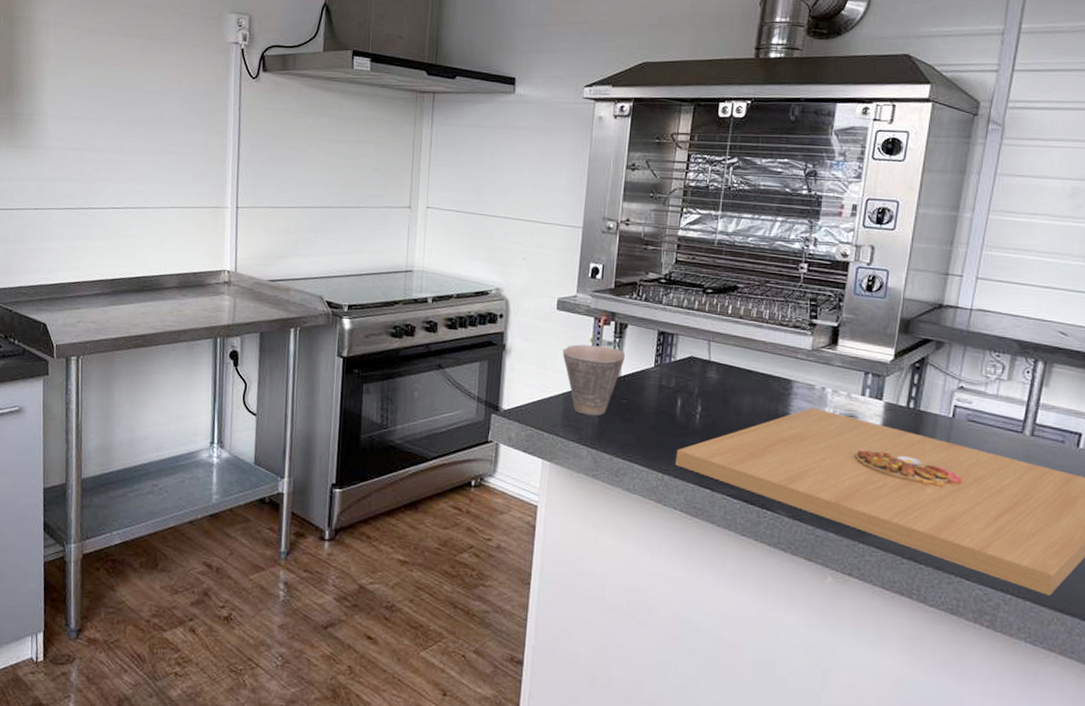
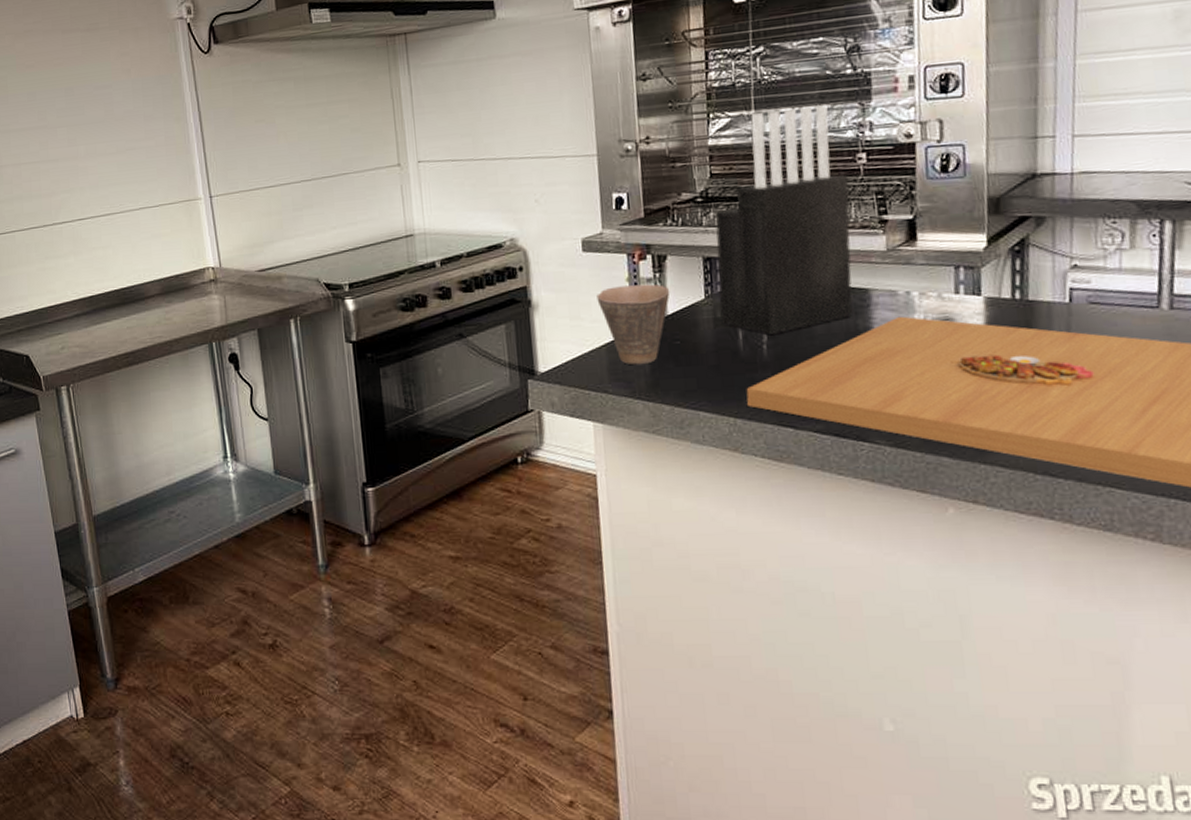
knife block: none [665,214,790,407] -> present [715,105,853,334]

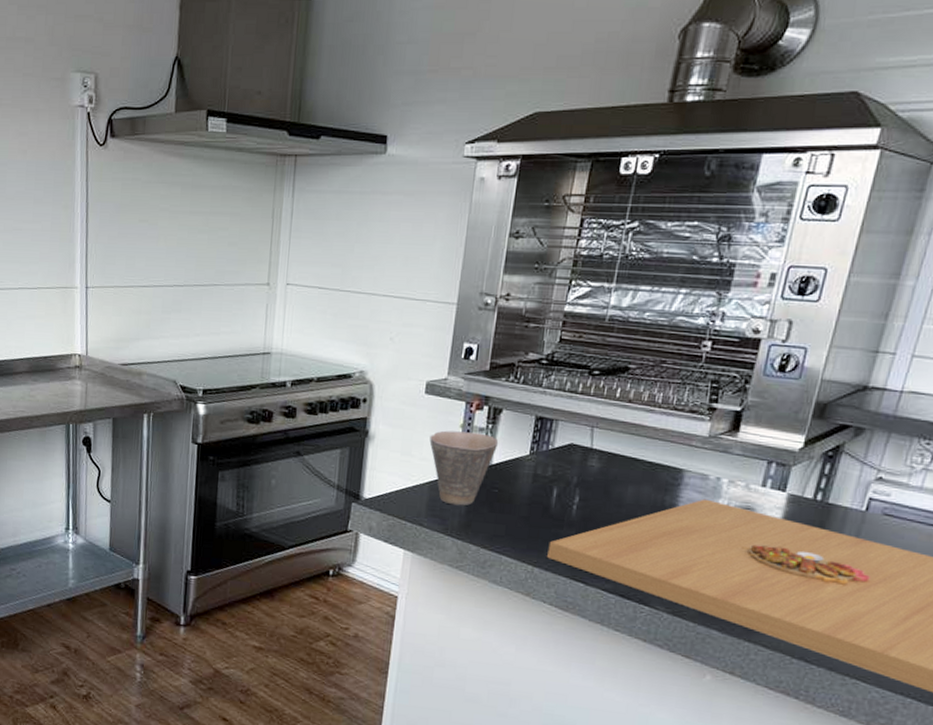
knife block: present [715,105,853,334] -> none [540,287,689,497]

